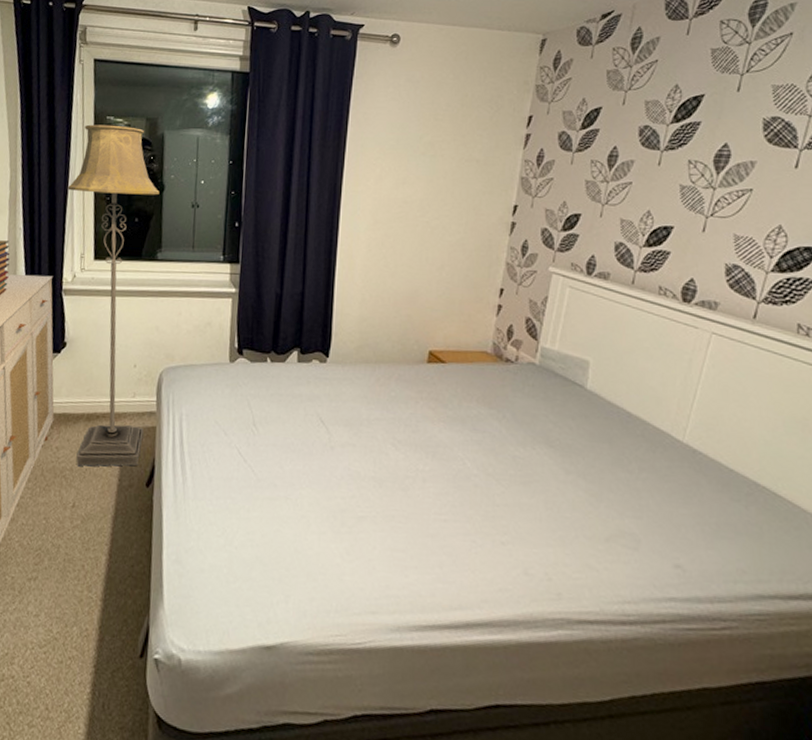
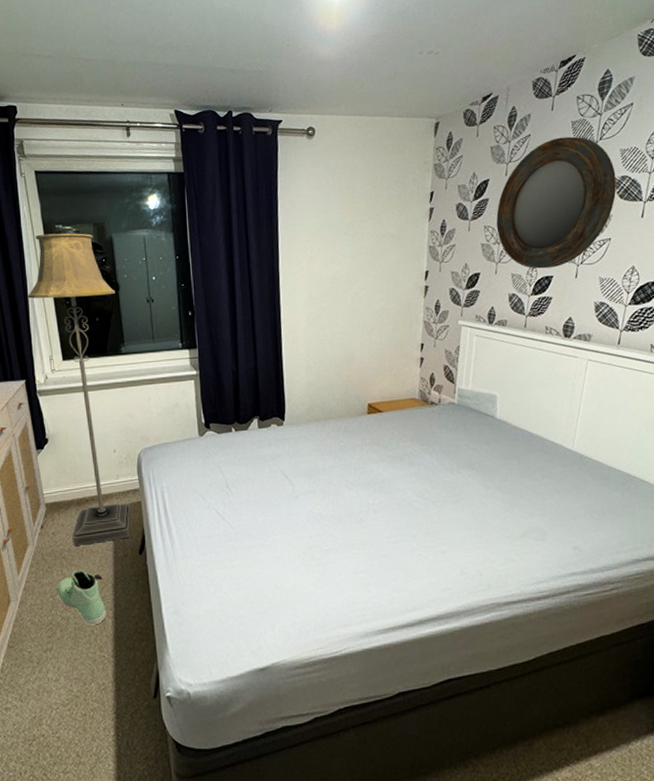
sneaker: none [51,493,102,560] -> present [57,569,106,626]
home mirror: none [606,66,765,217] -> present [496,136,617,269]

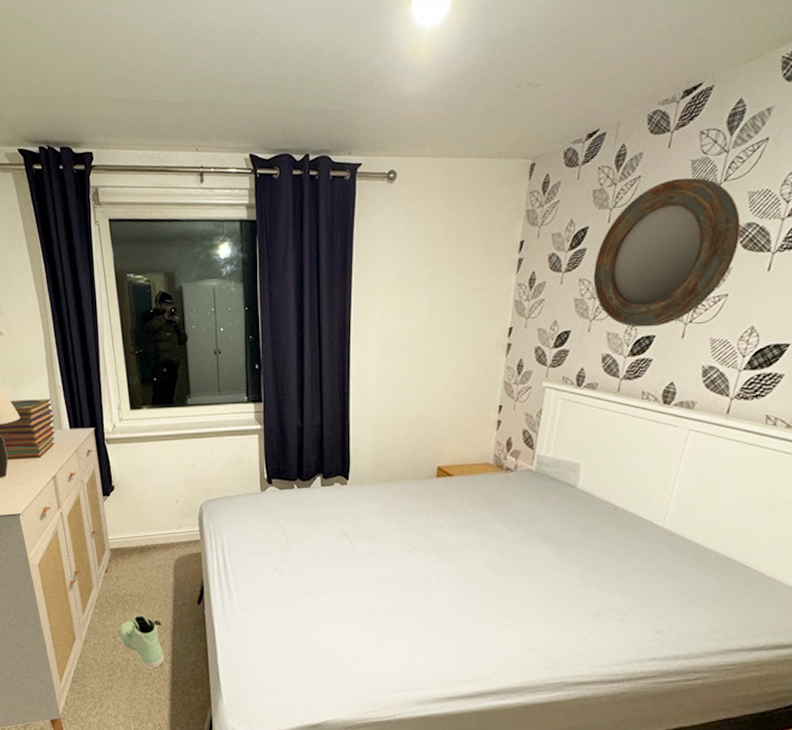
floor lamp: present [28,233,131,546] -> none [99,282,191,591]

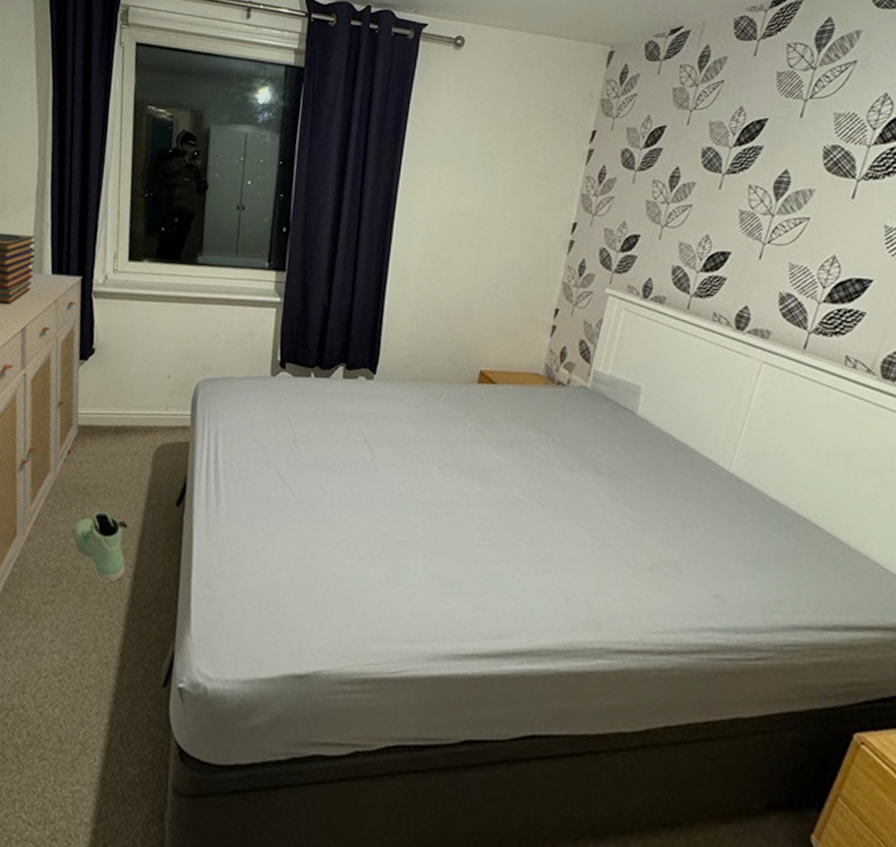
home mirror: present [593,177,741,328] -> none [667,88,825,243]

